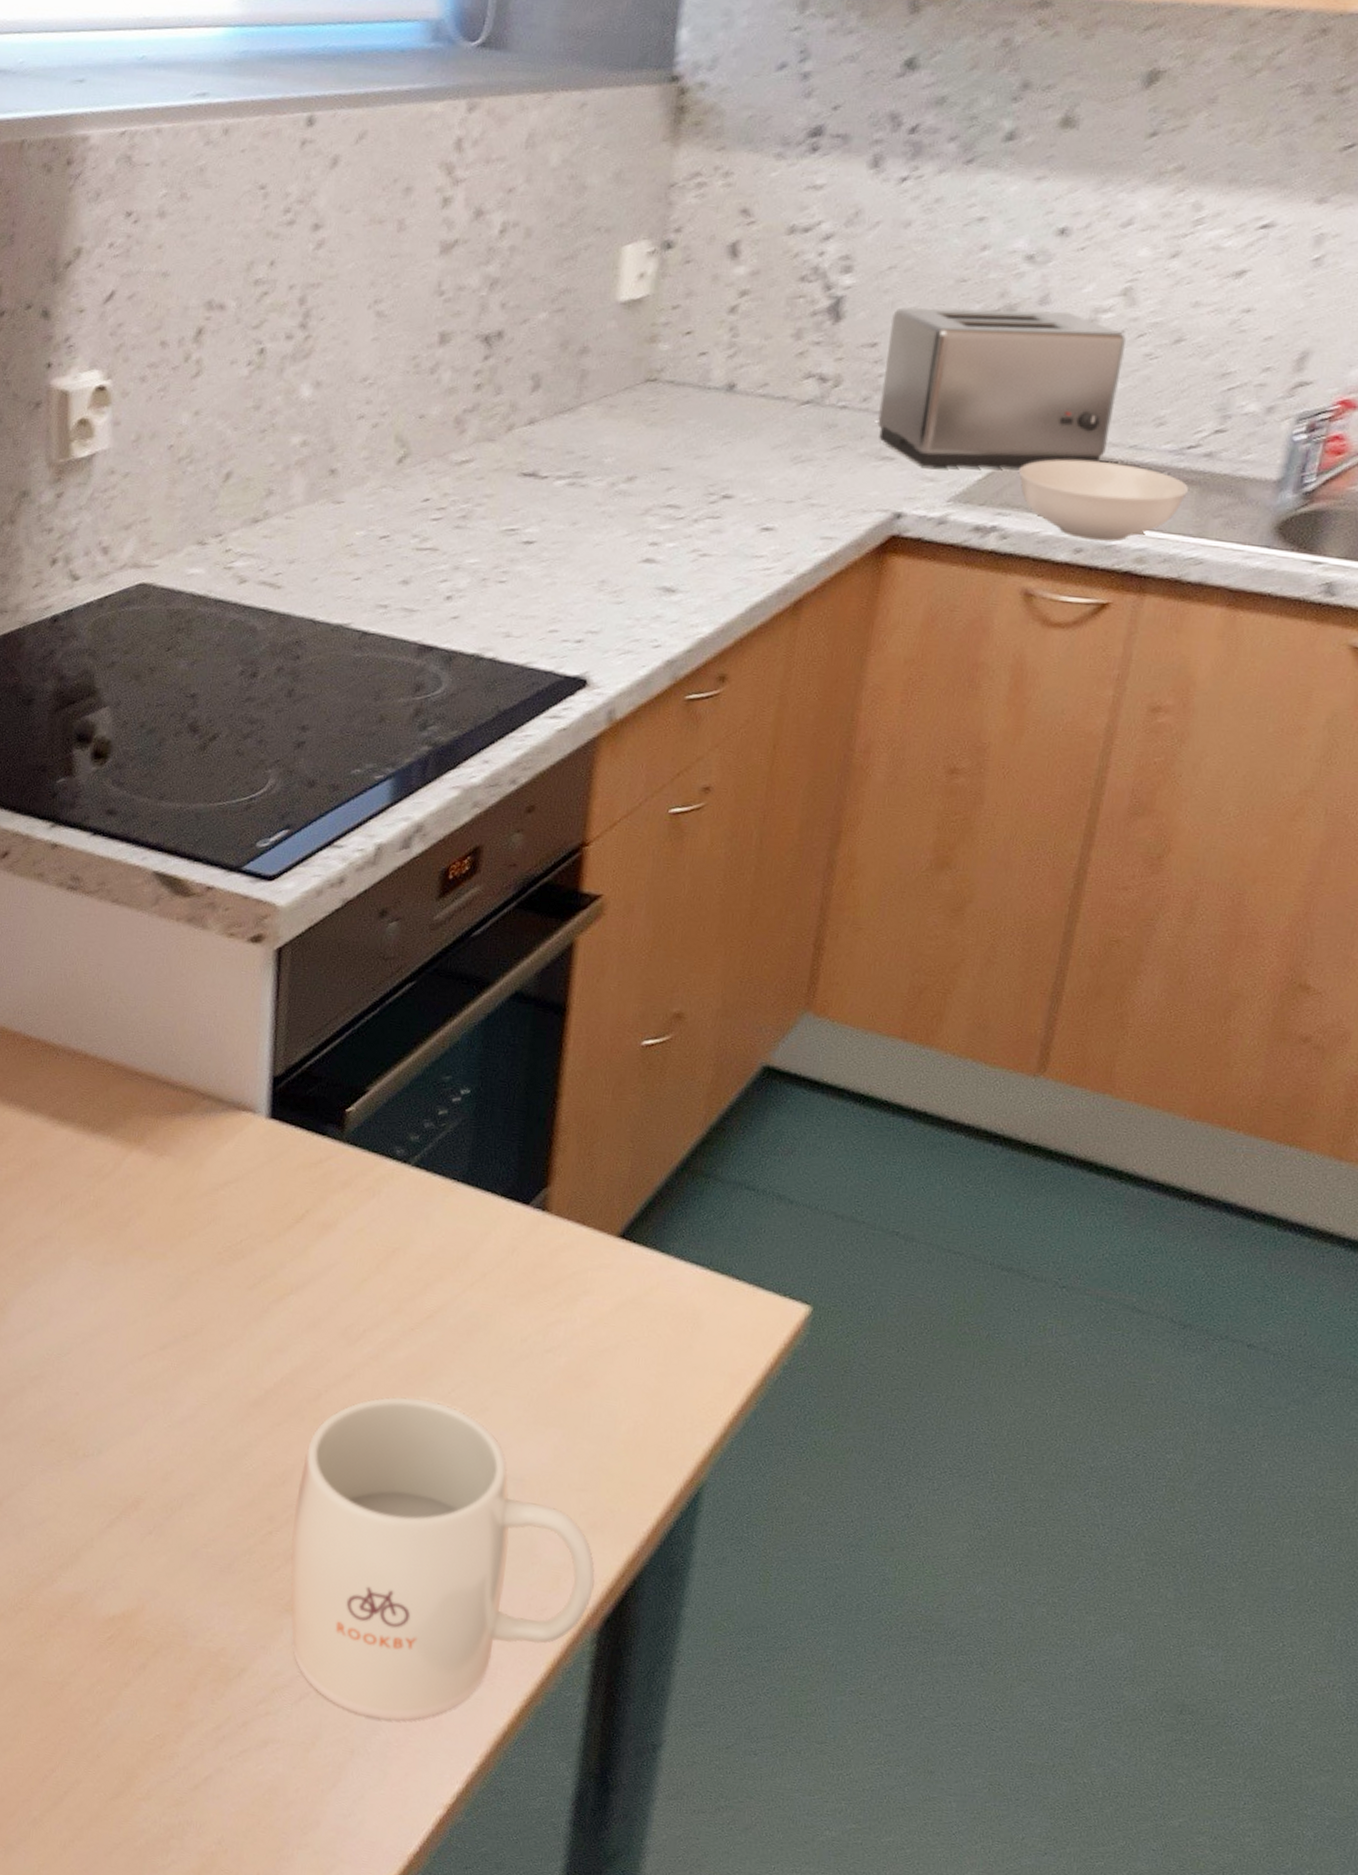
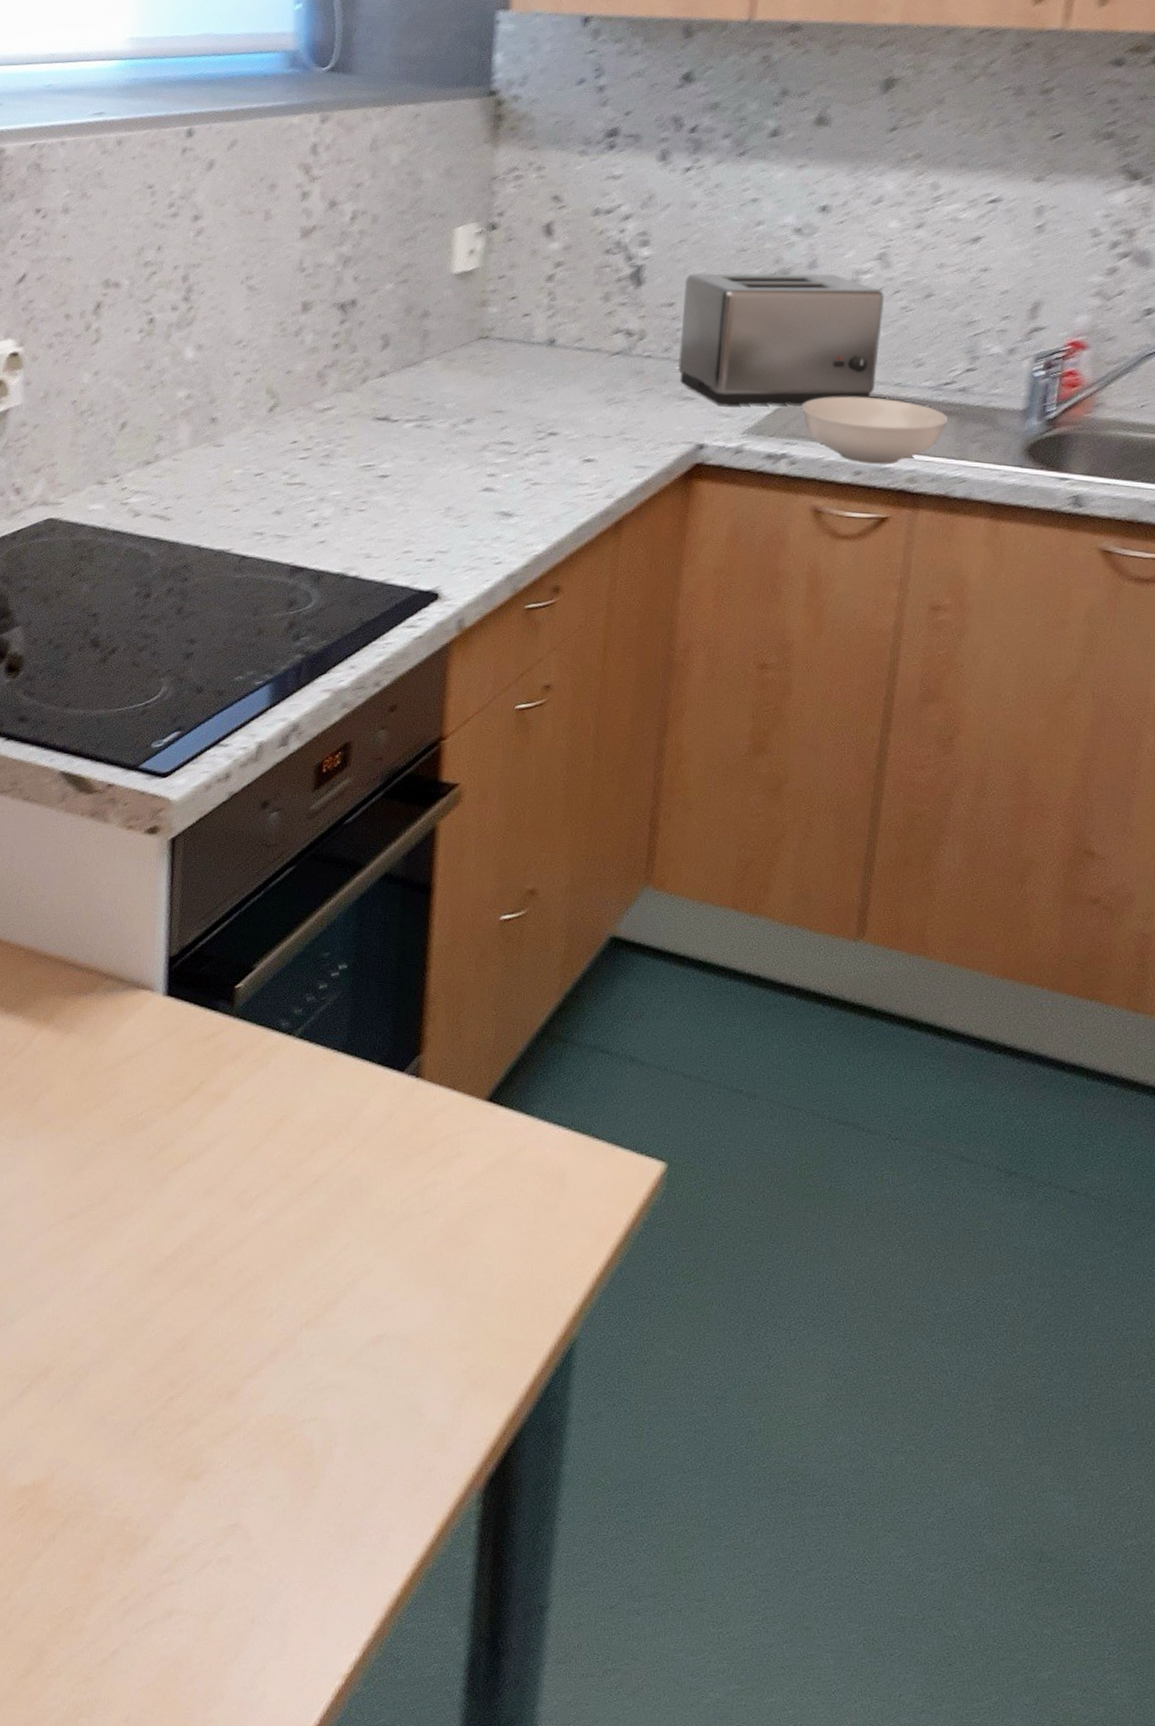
mug: present [290,1396,595,1721] -> none [191,1260,478,1588]

